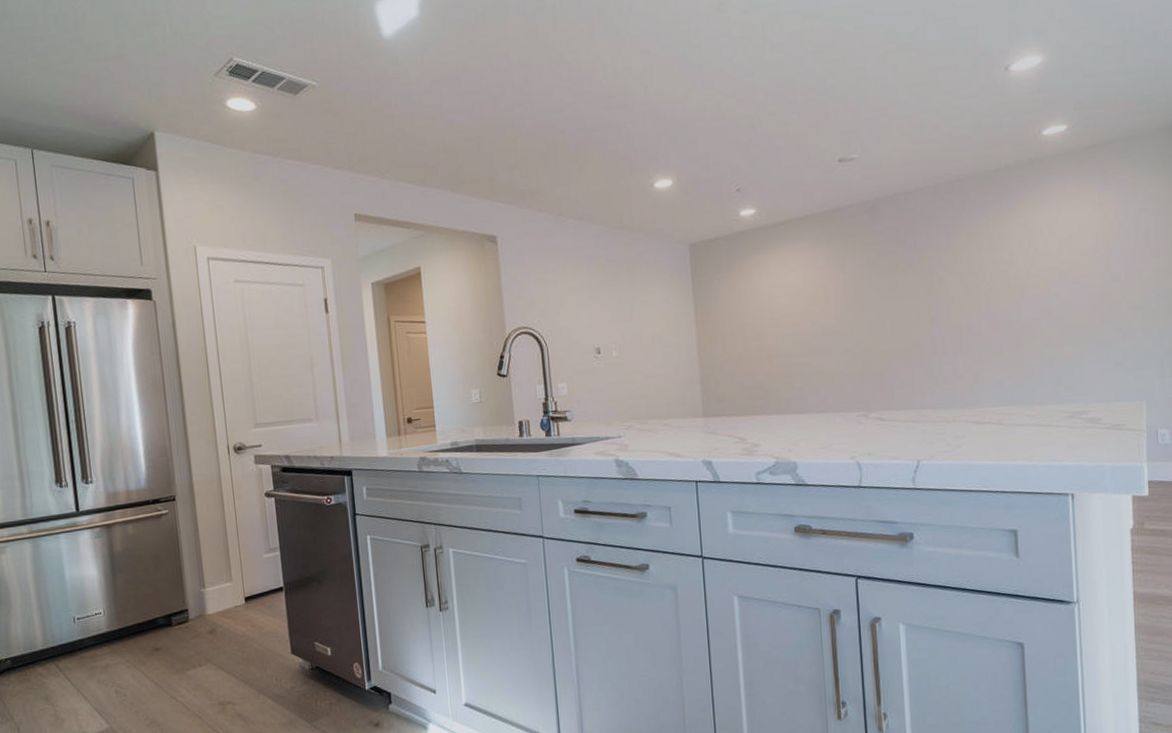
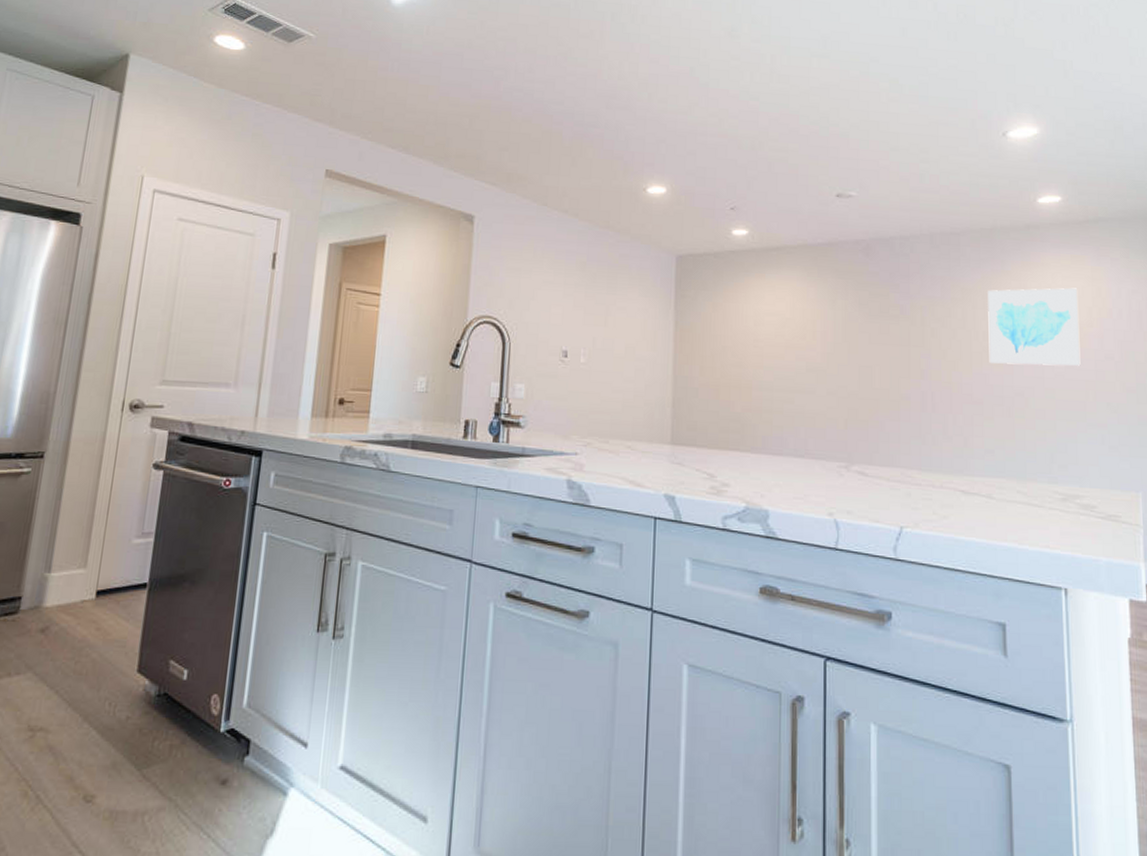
wall art: none [993,216,1087,301] -> present [988,287,1081,366]

